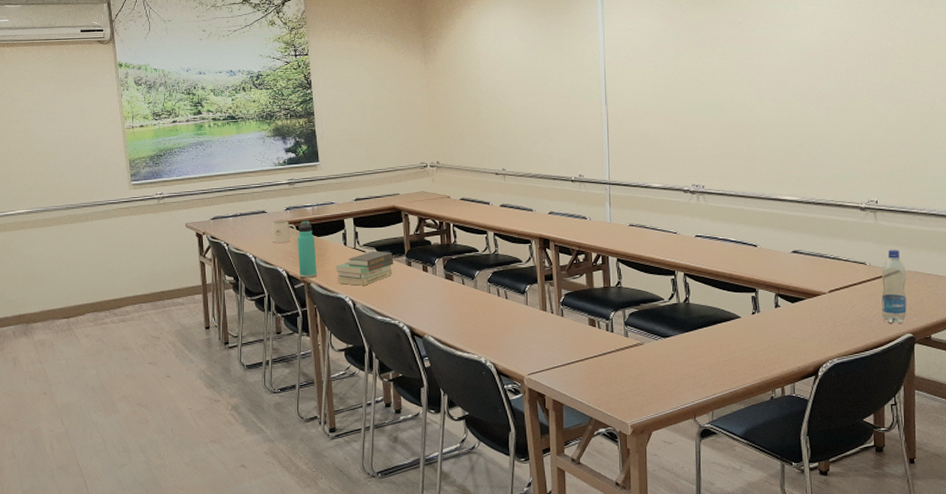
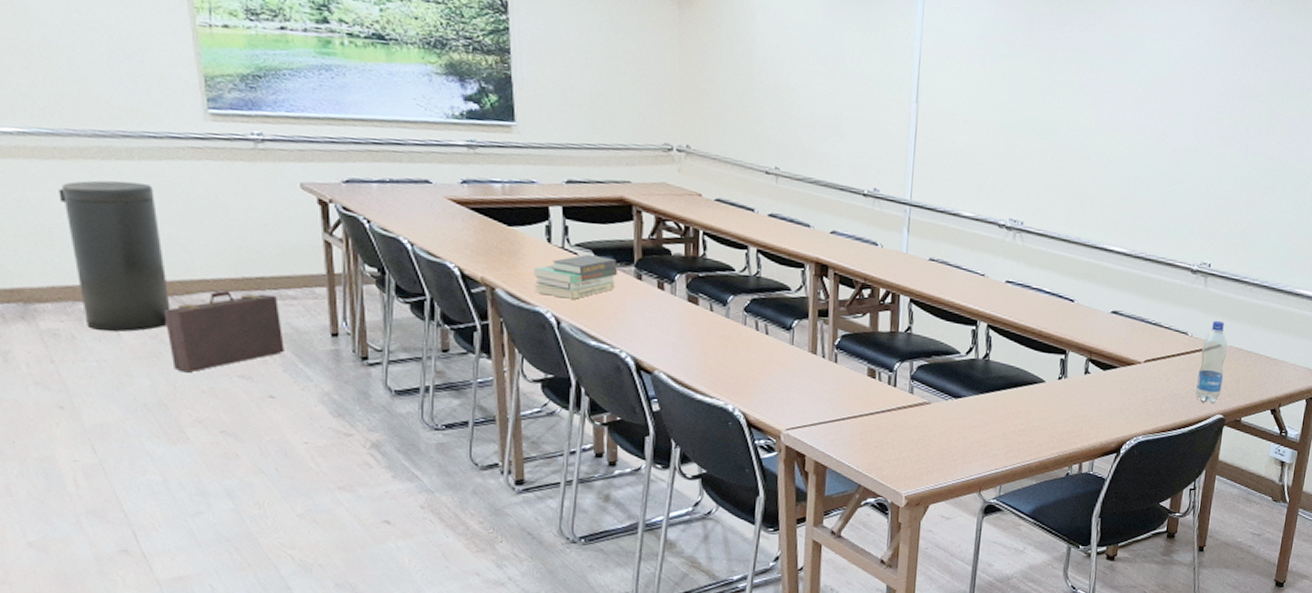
pedal bin: none [47,235,109,338] -> present [58,180,171,332]
briefcase: none [104,302,176,363] -> present [163,290,284,373]
mug: present [271,221,297,244] -> none [438,196,478,230]
thermos bottle: present [297,220,317,279] -> none [477,201,506,282]

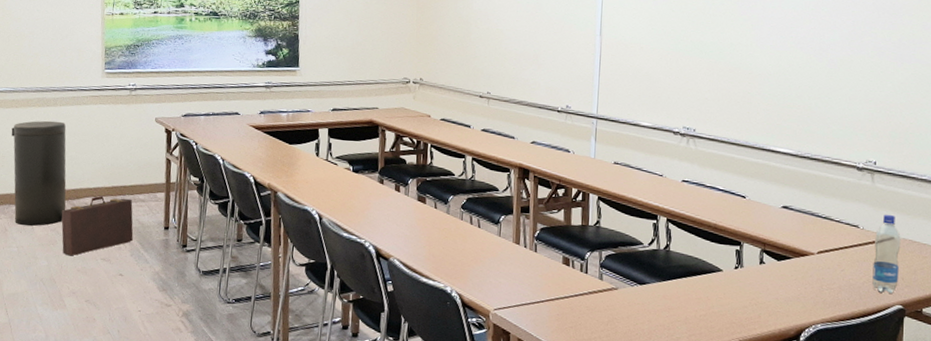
books: present [534,254,618,299] -> none [305,164,366,200]

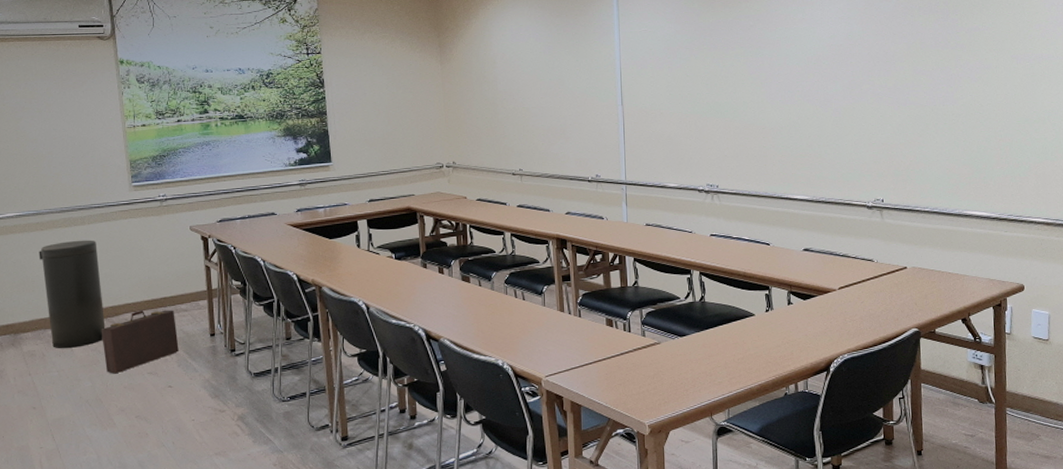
bottle: present [872,214,901,293] -> none [888,246,913,319]

